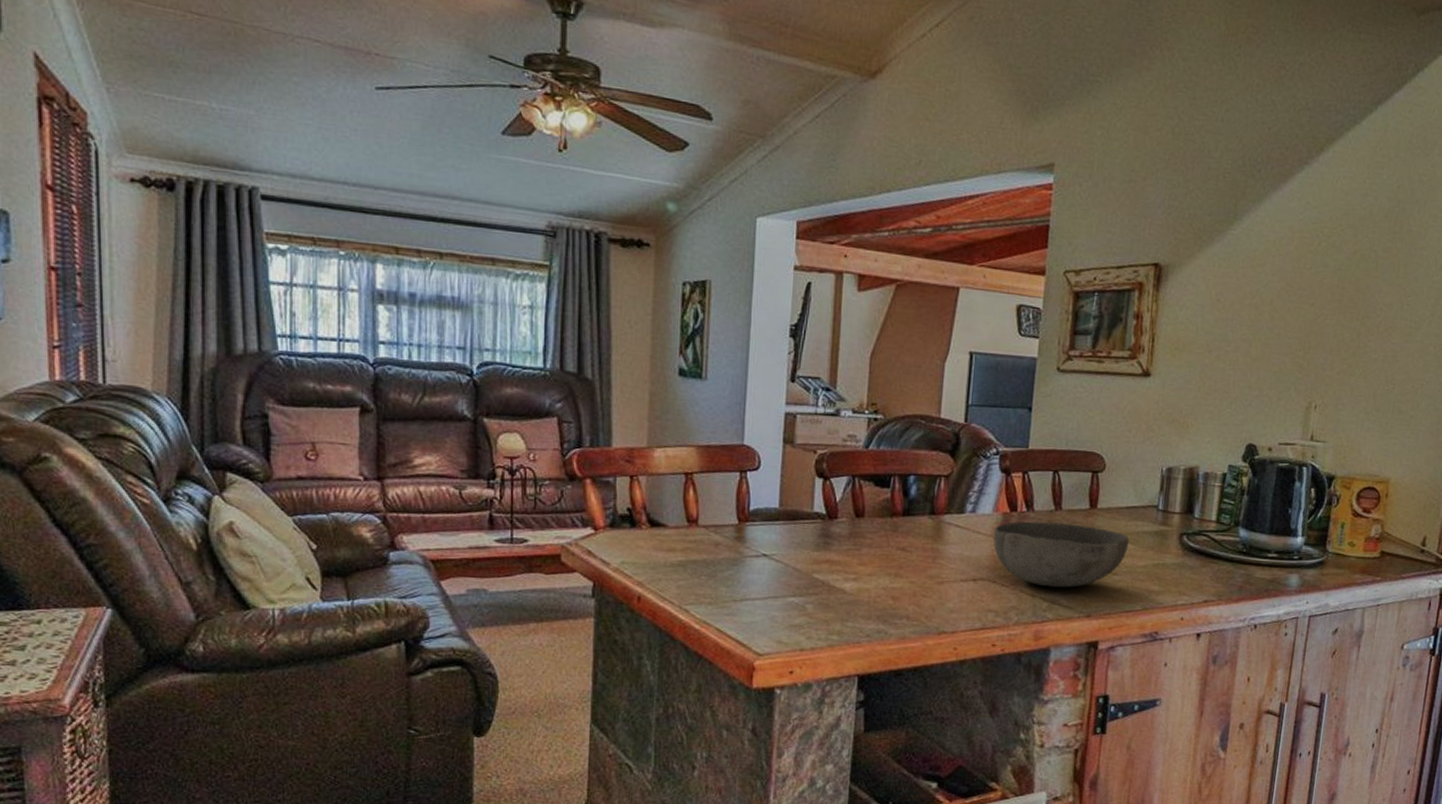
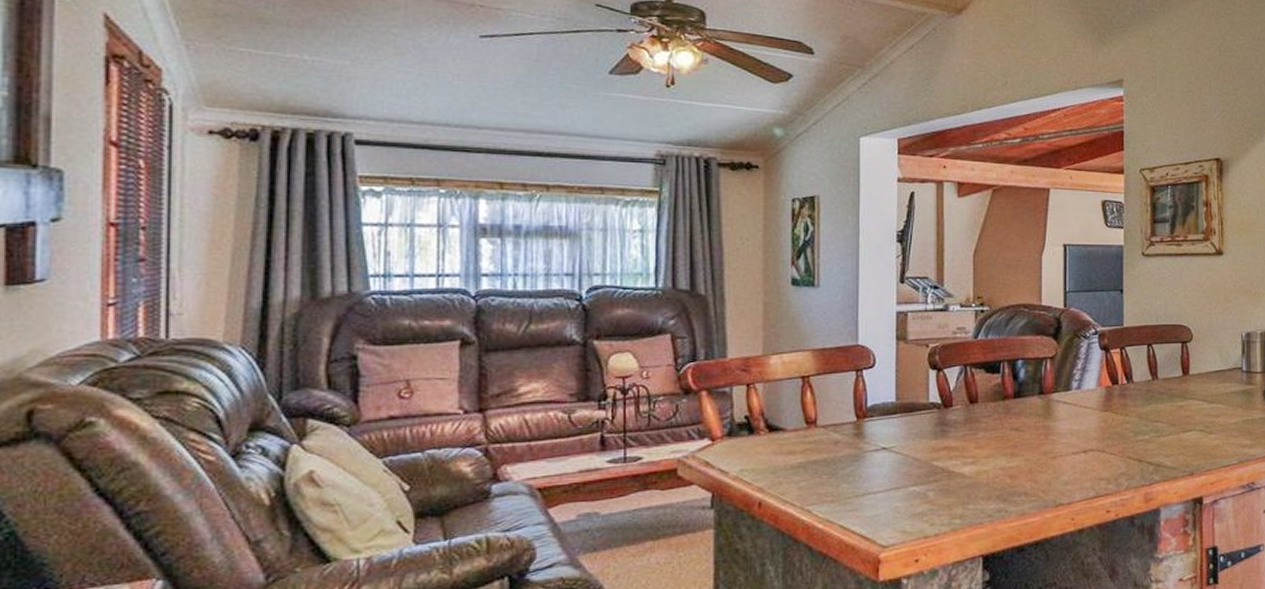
bowl: present [993,521,1130,588] -> none [1099,391,1221,451]

